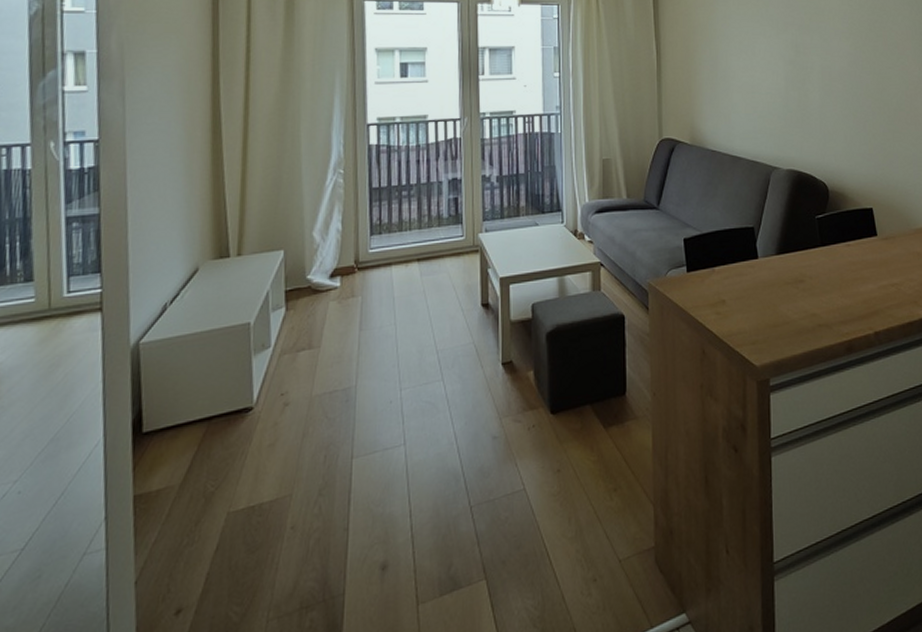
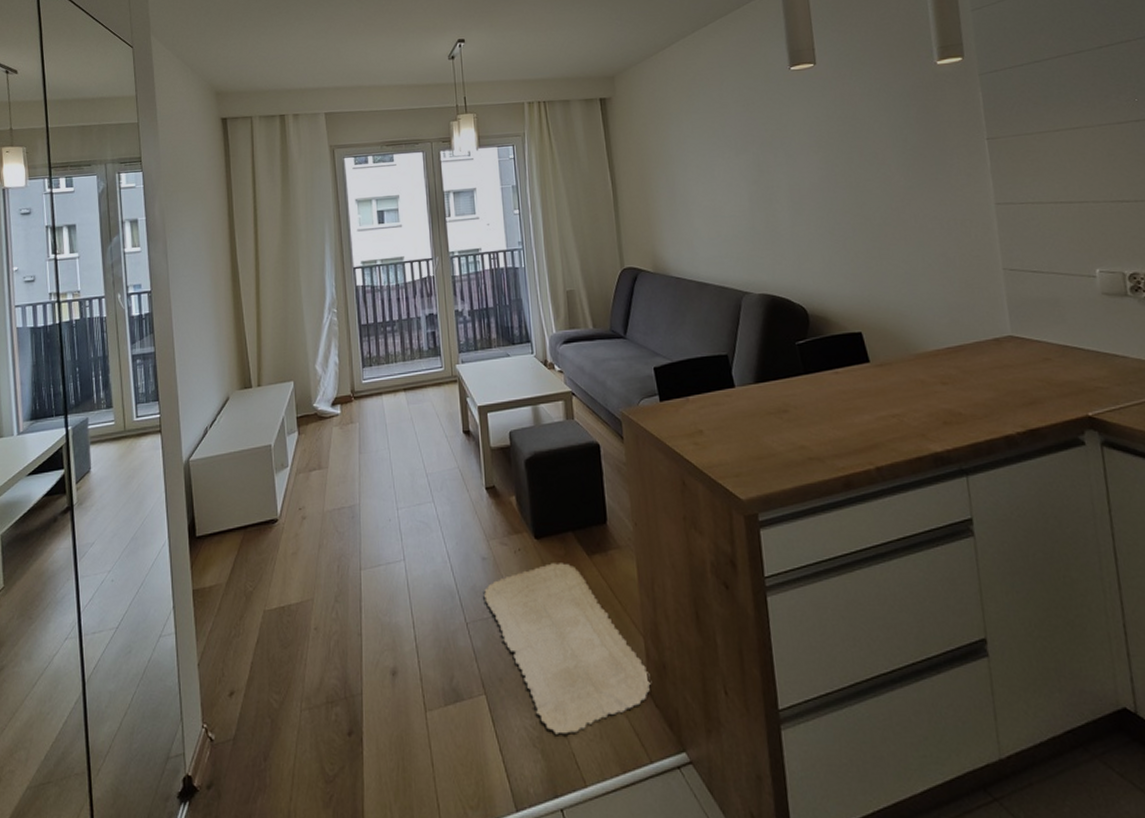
bath mat: none [491,437,658,612] -> present [483,563,652,735]

